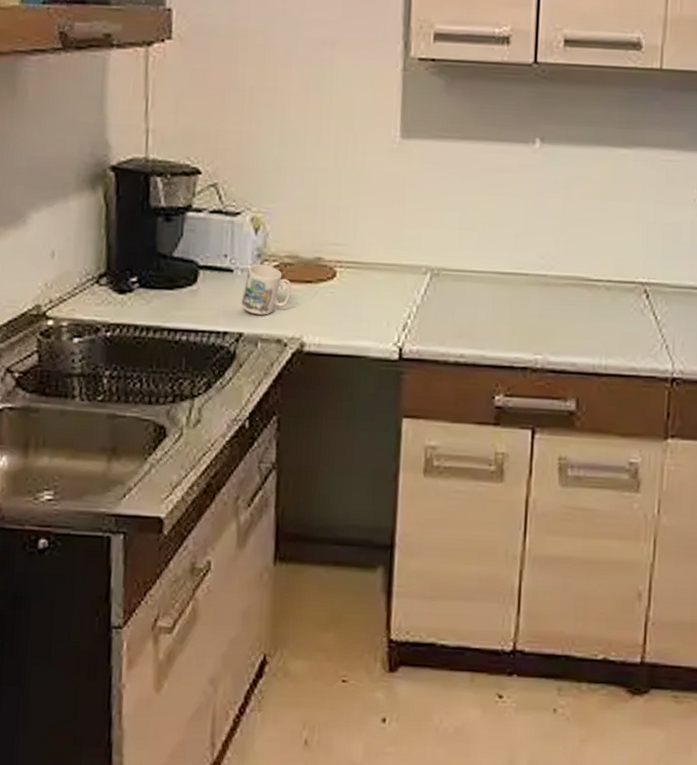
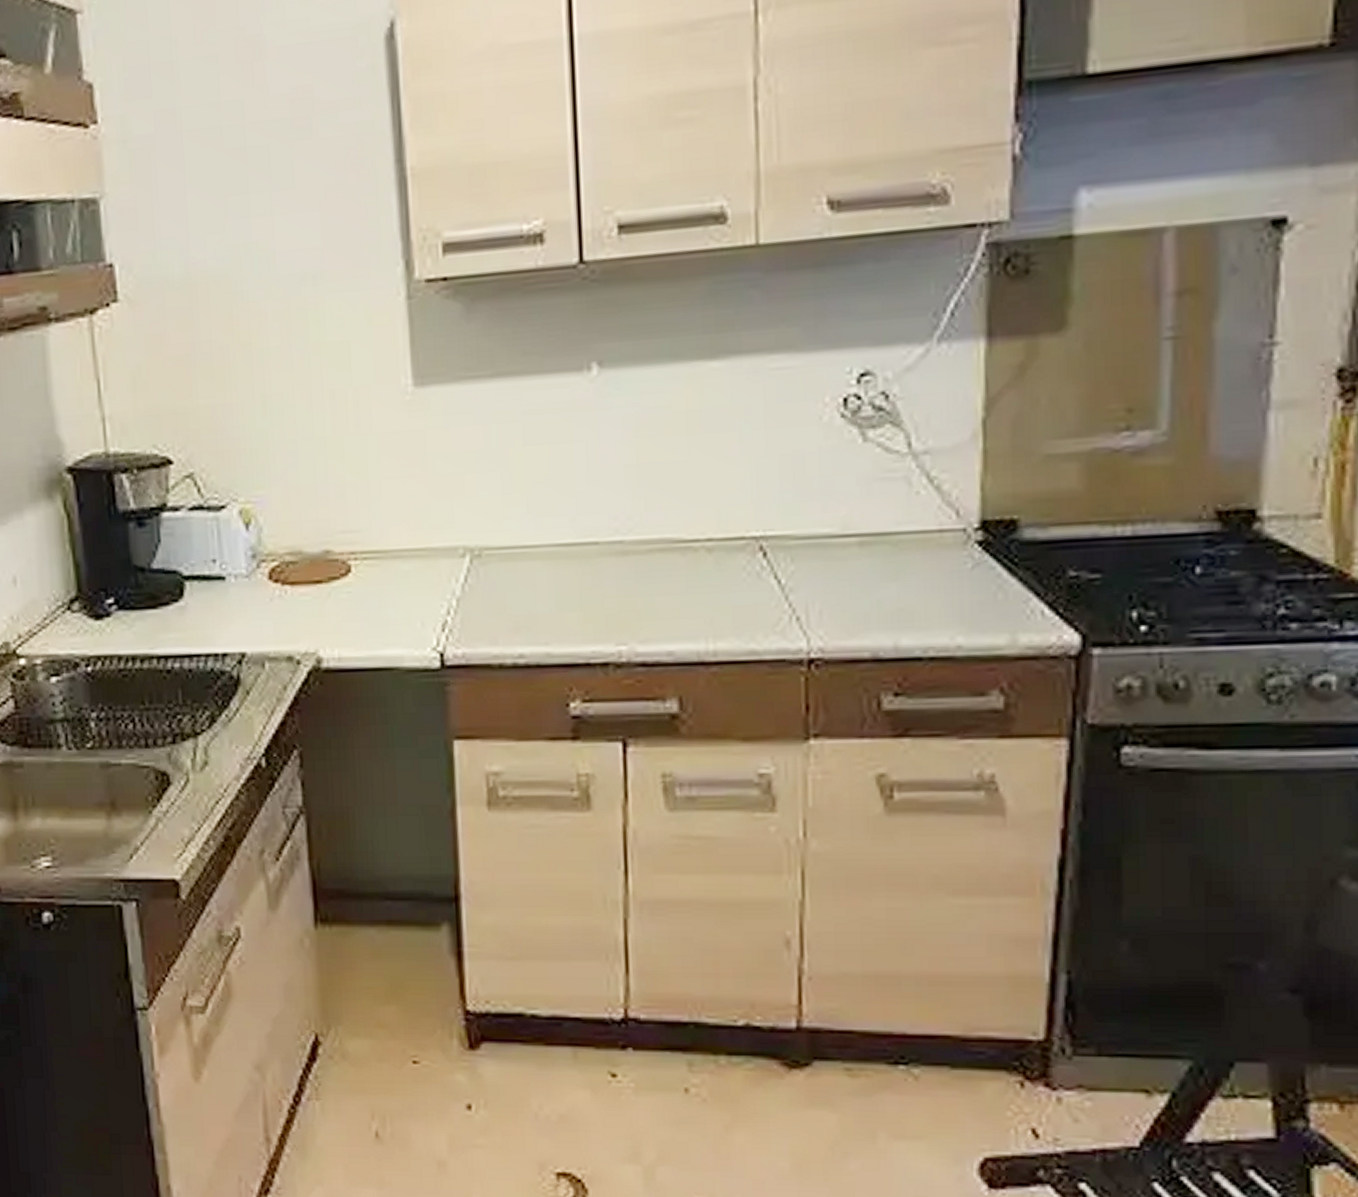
mug: present [241,264,292,315] -> none [239,566,299,629]

